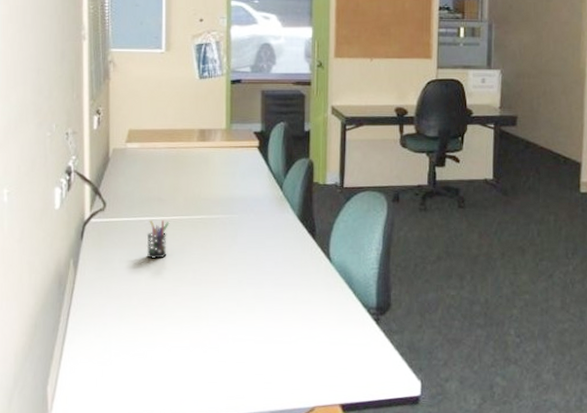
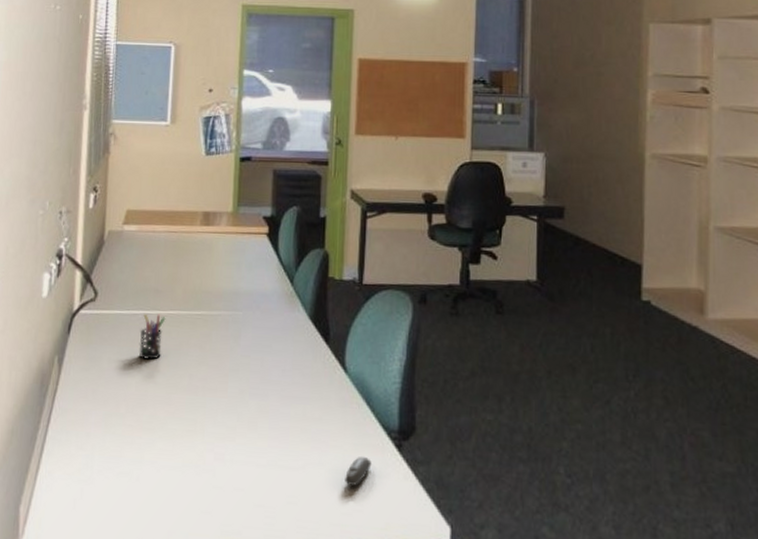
computer mouse: none [331,329,354,354] -> present [345,456,372,486]

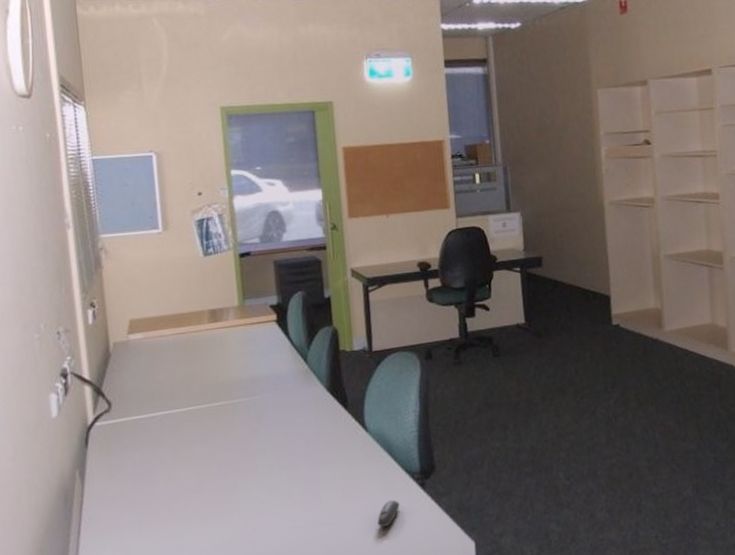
pen holder: present [138,314,166,360] -> none [161,412,186,457]

